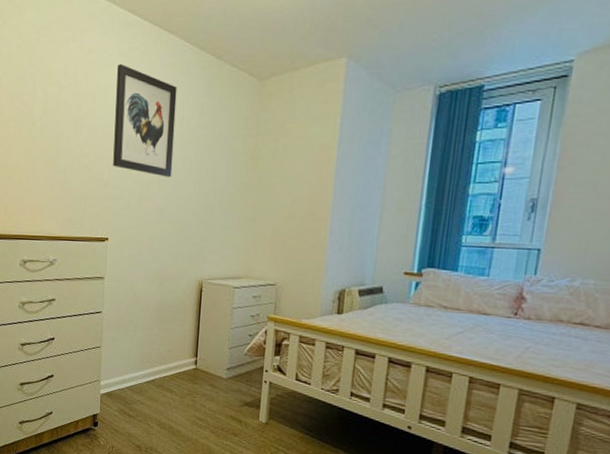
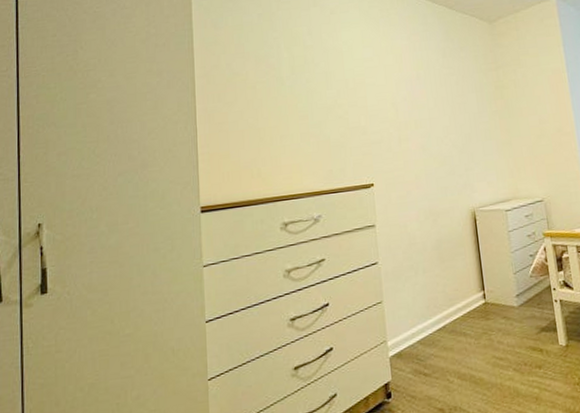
wall art: present [113,63,177,177] -> none [360,20,427,116]

